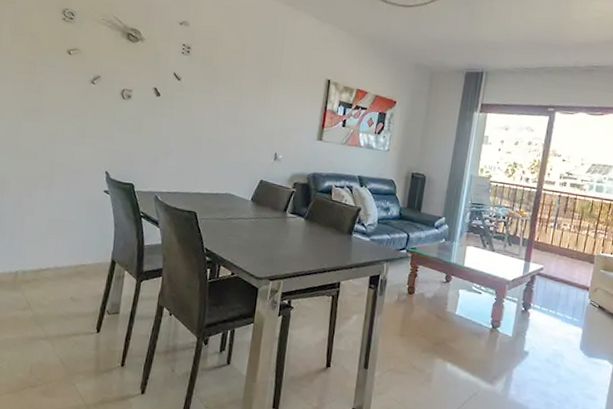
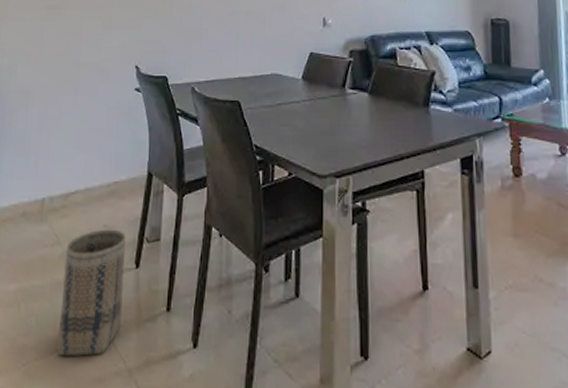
basket: none [26,300,89,394] -> present [57,229,126,357]

